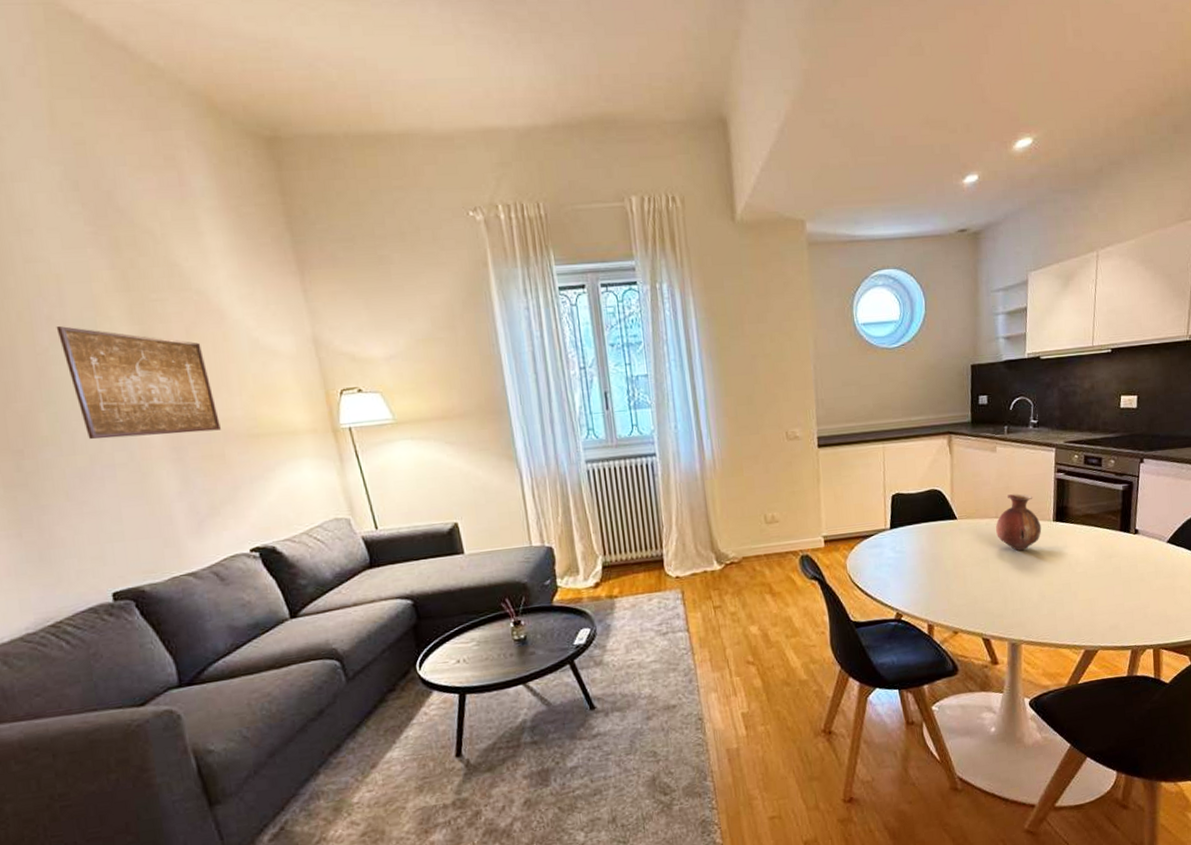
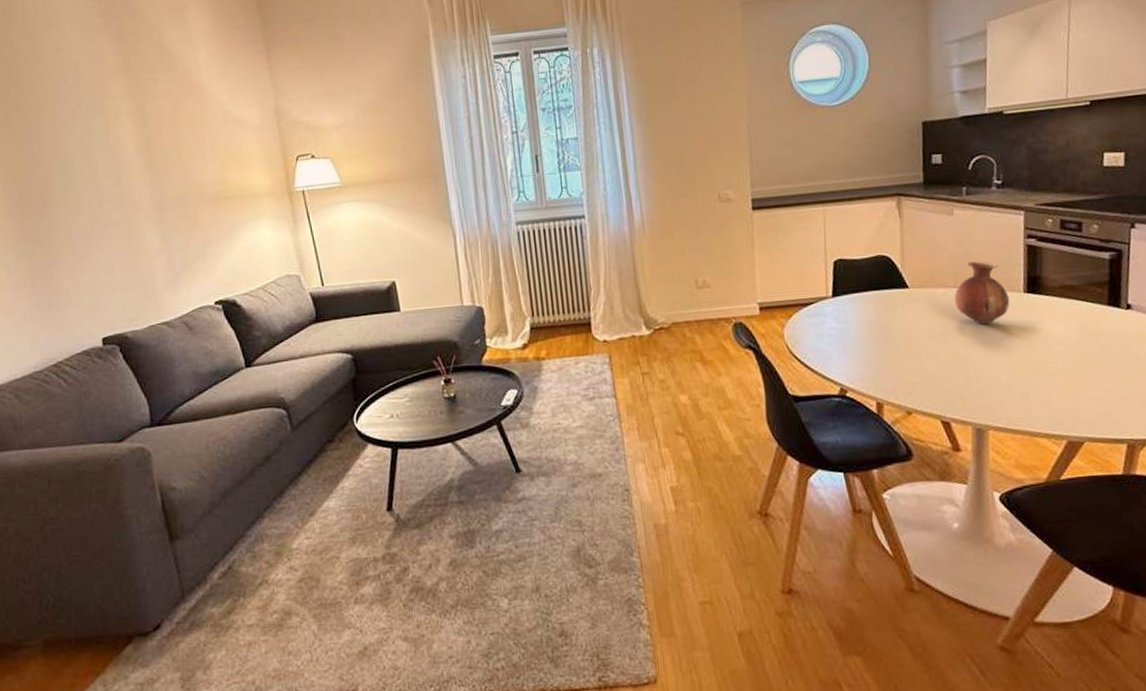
wall art: present [56,326,221,440] -> none [72,104,196,202]

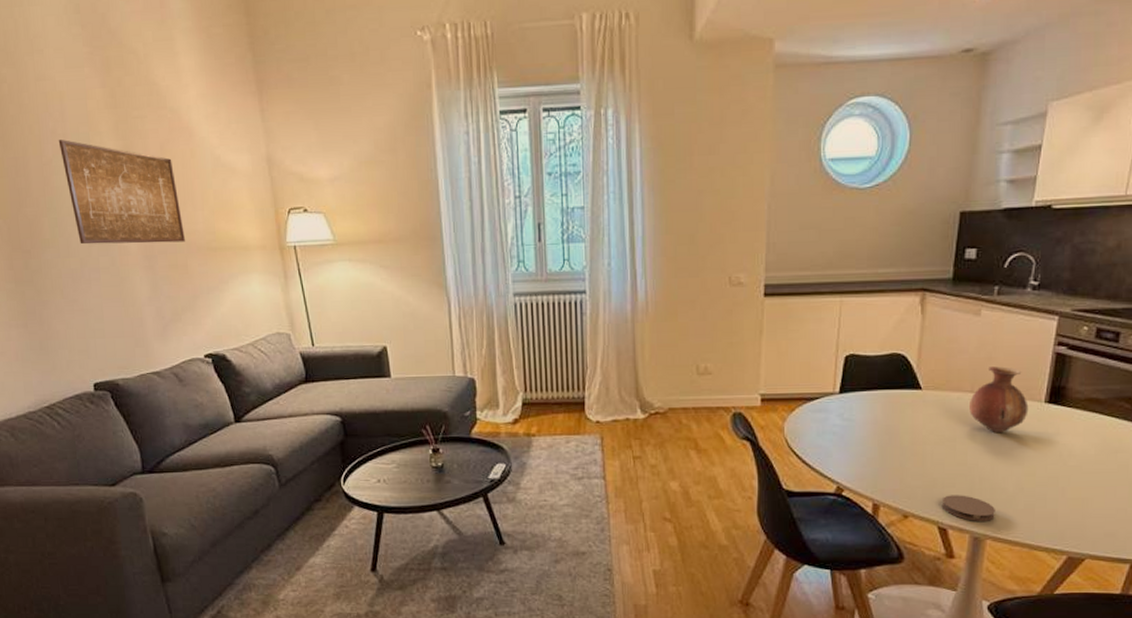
wall art: none [72,104,196,202] -> present [58,140,185,245]
coaster: none [941,387,994,413] -> present [941,495,997,521]

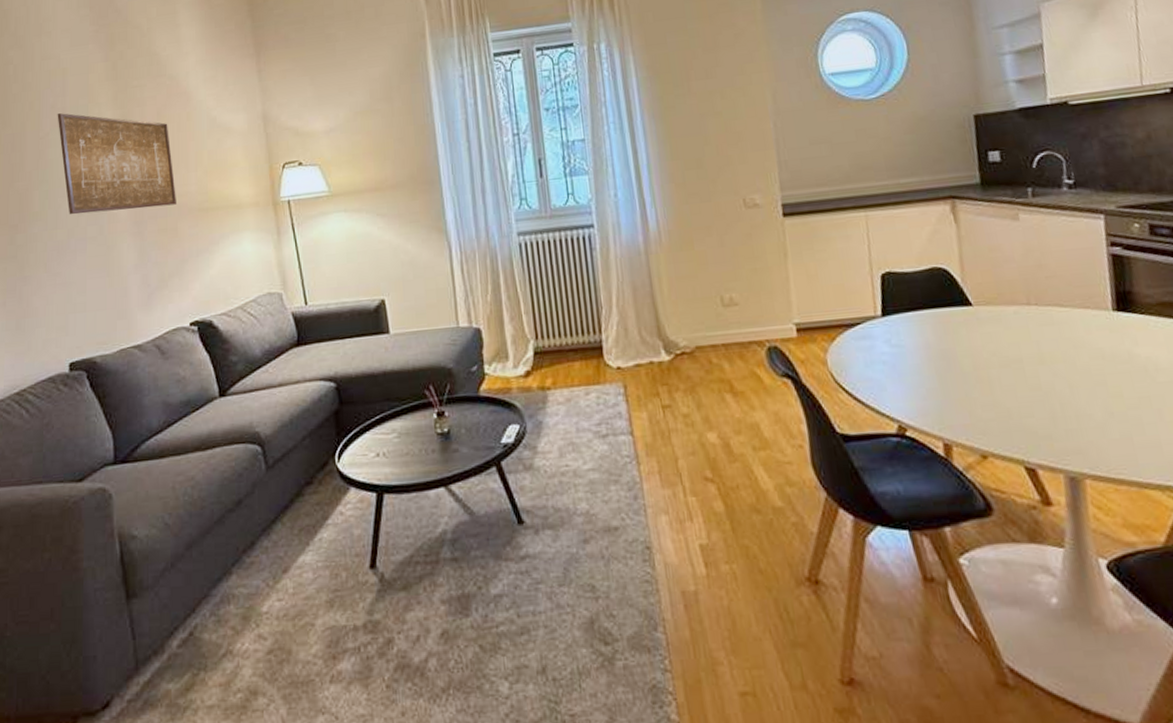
coaster: present [941,495,997,521] -> none [1023,425,1089,457]
vase: present [970,366,1029,434] -> none [1028,273,1098,350]

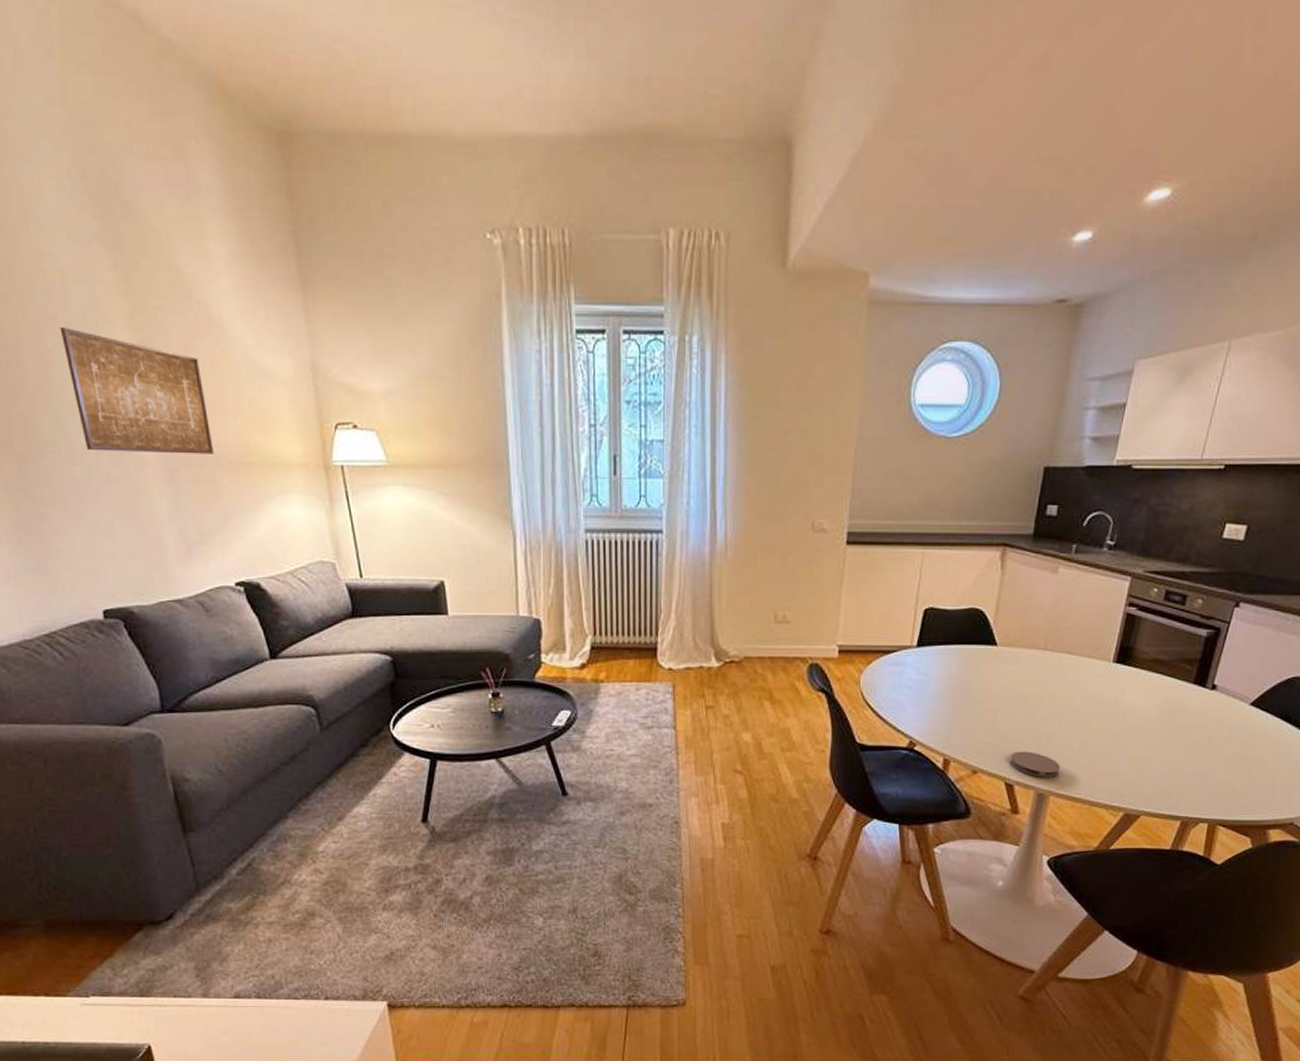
coaster: none [1023,425,1089,457] -> present [1009,751,1061,778]

